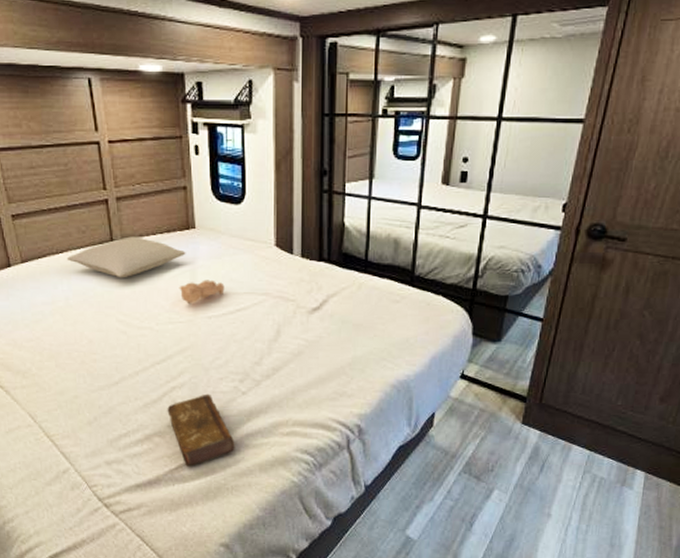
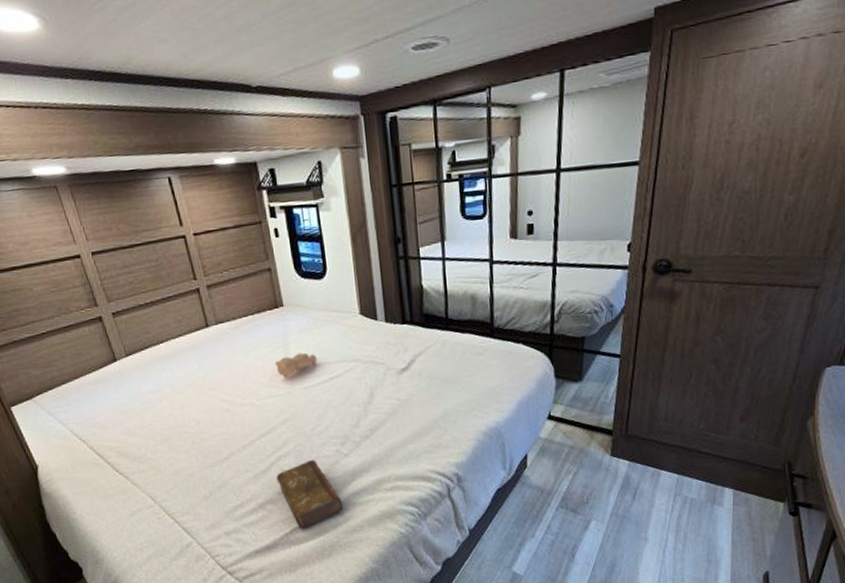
pillow: present [66,236,186,278] -> none [167,320,278,361]

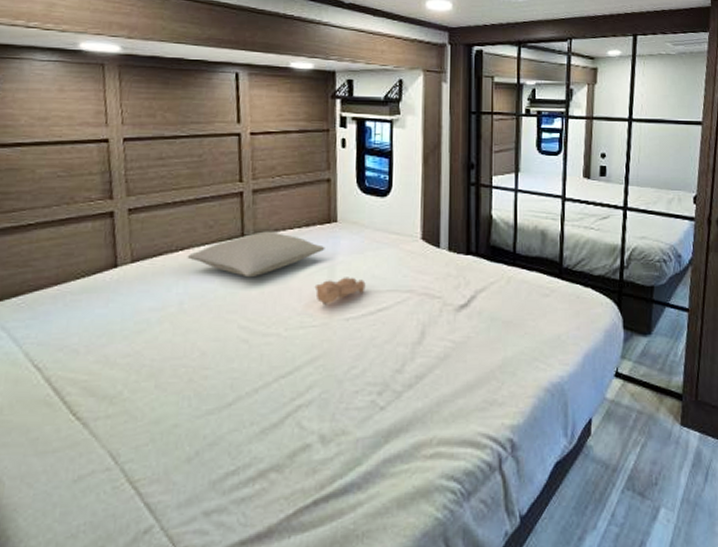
pillow: none [167,320,278,361] -> present [187,231,325,278]
book: present [276,459,344,529] -> none [289,411,369,510]

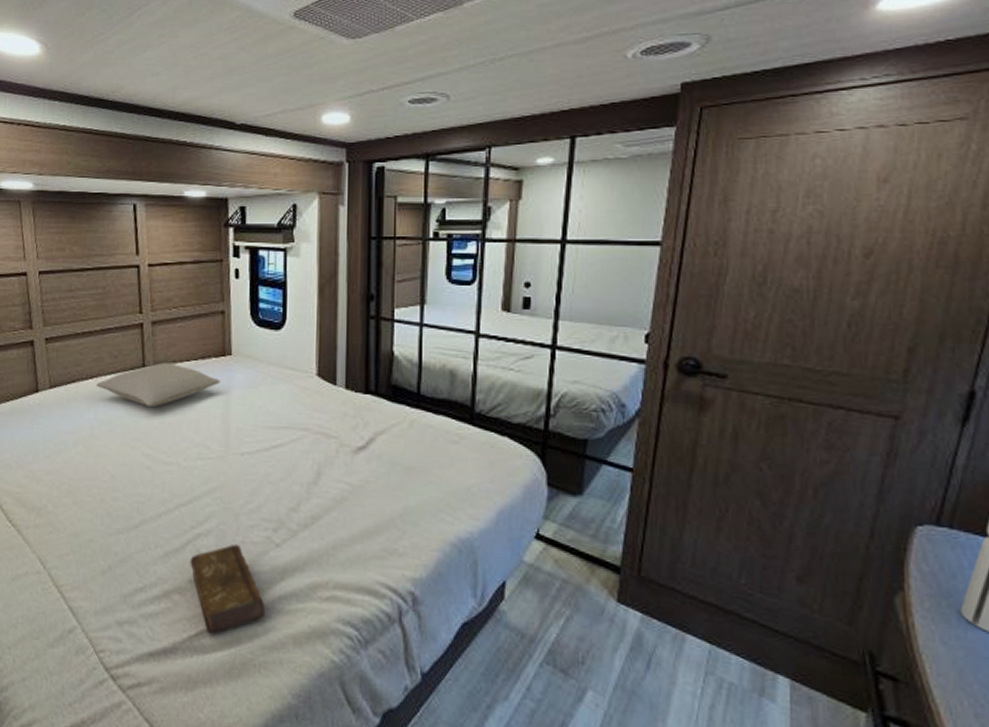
book: none [289,411,369,510] -> present [190,543,266,634]
teddy bear: present [314,277,366,306] -> none [211,411,260,439]

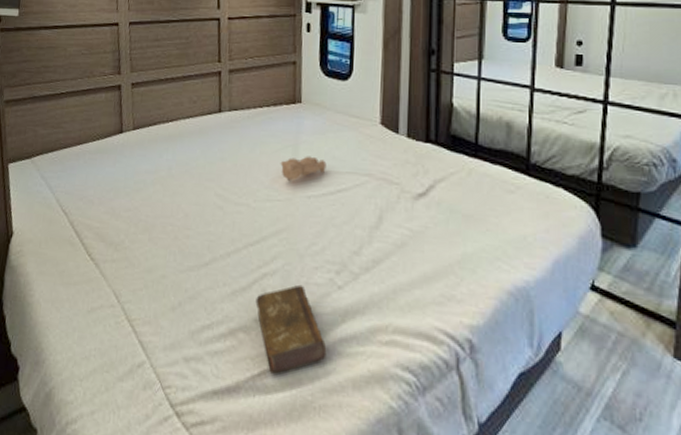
pillow: present [96,362,221,408] -> none [175,108,290,150]
teddy bear: none [211,411,260,439] -> present [280,156,327,182]

